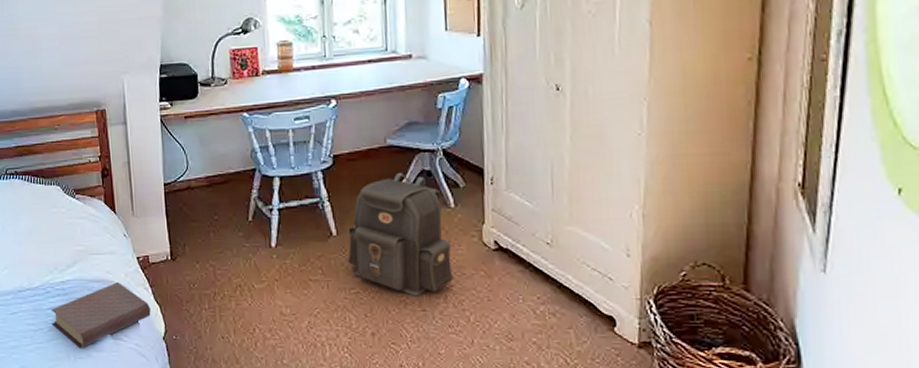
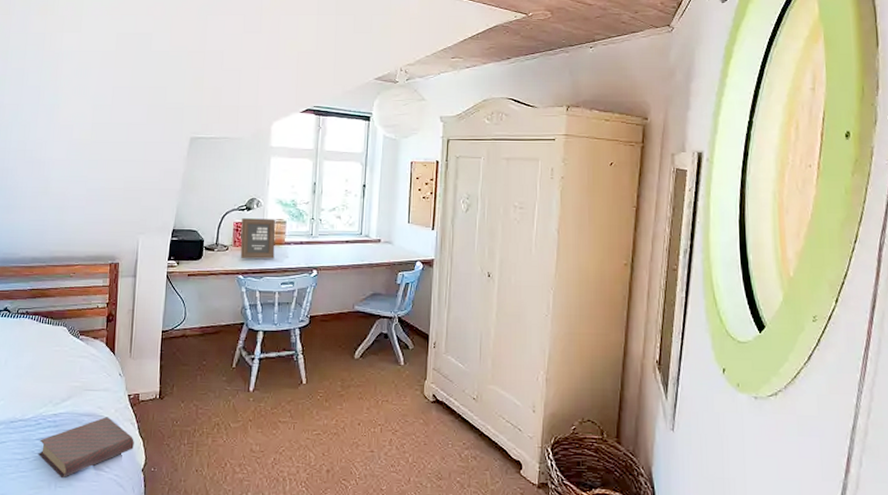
picture frame: none [238,41,283,94] -> present [240,218,276,259]
backpack: present [347,173,454,296] -> none [313,334,399,439]

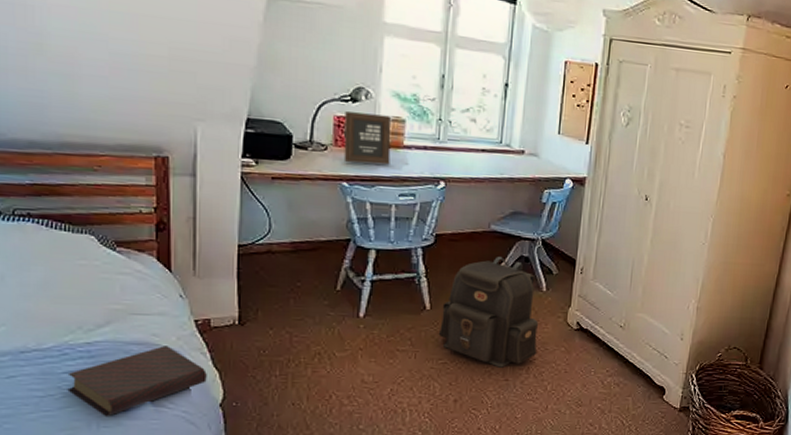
backpack: none [313,334,399,439] -> present [438,257,539,368]

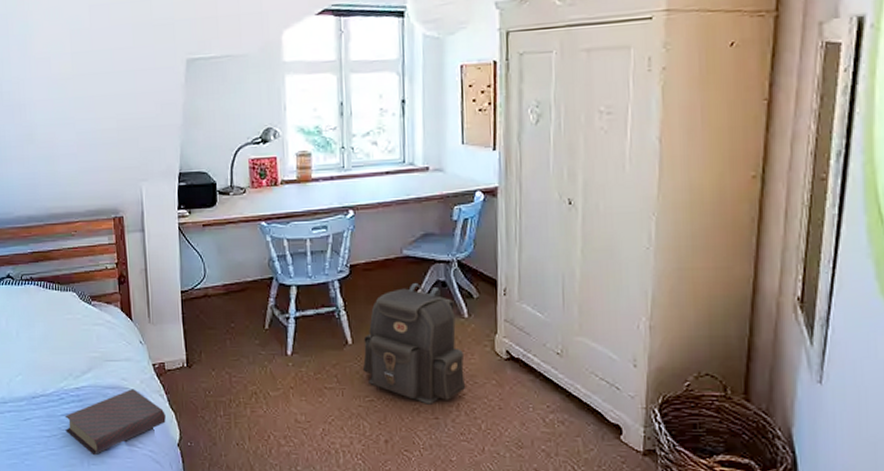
picture frame: present [343,111,391,165] -> none [258,151,301,203]

